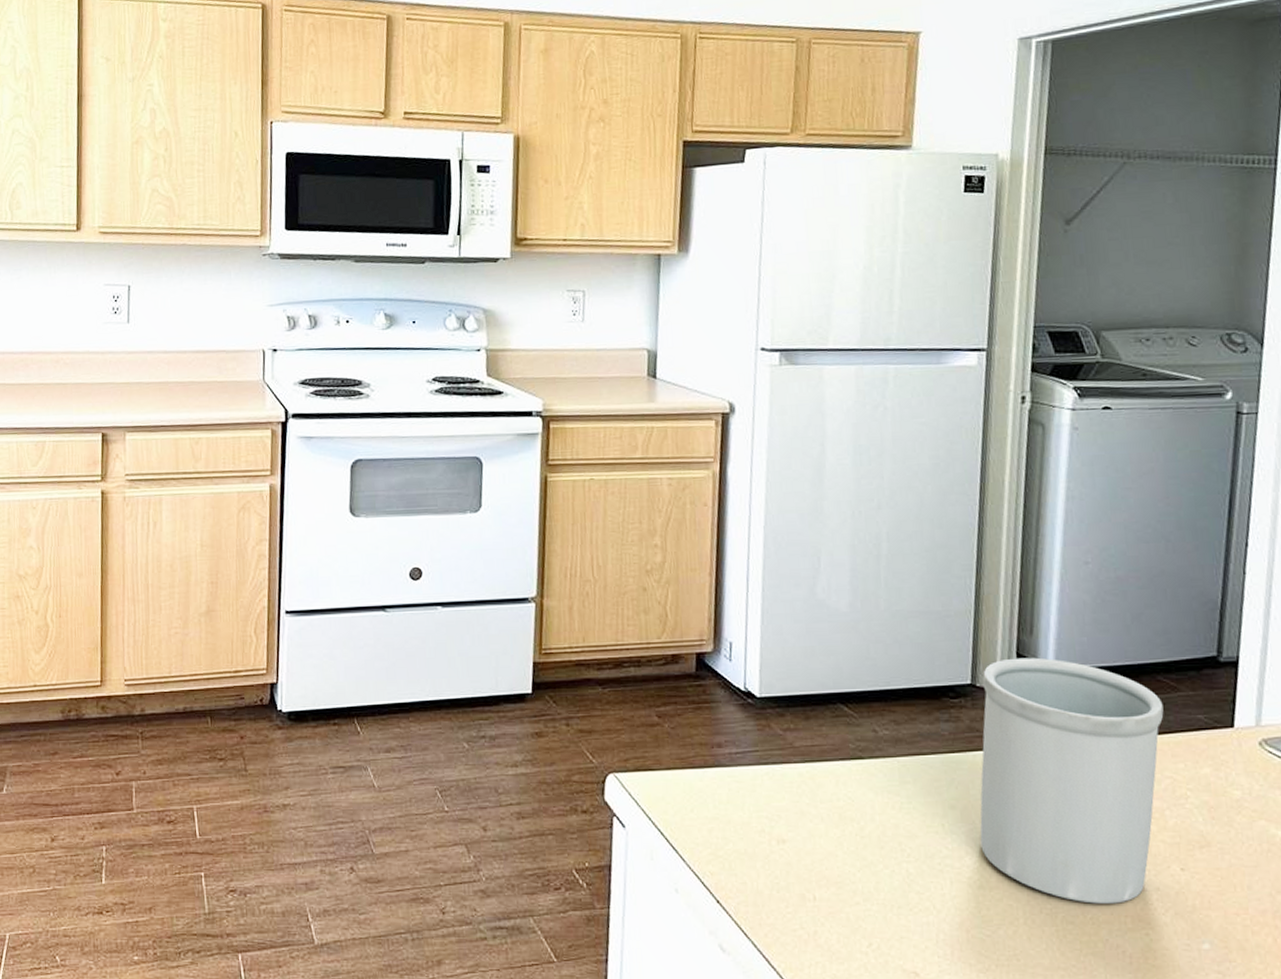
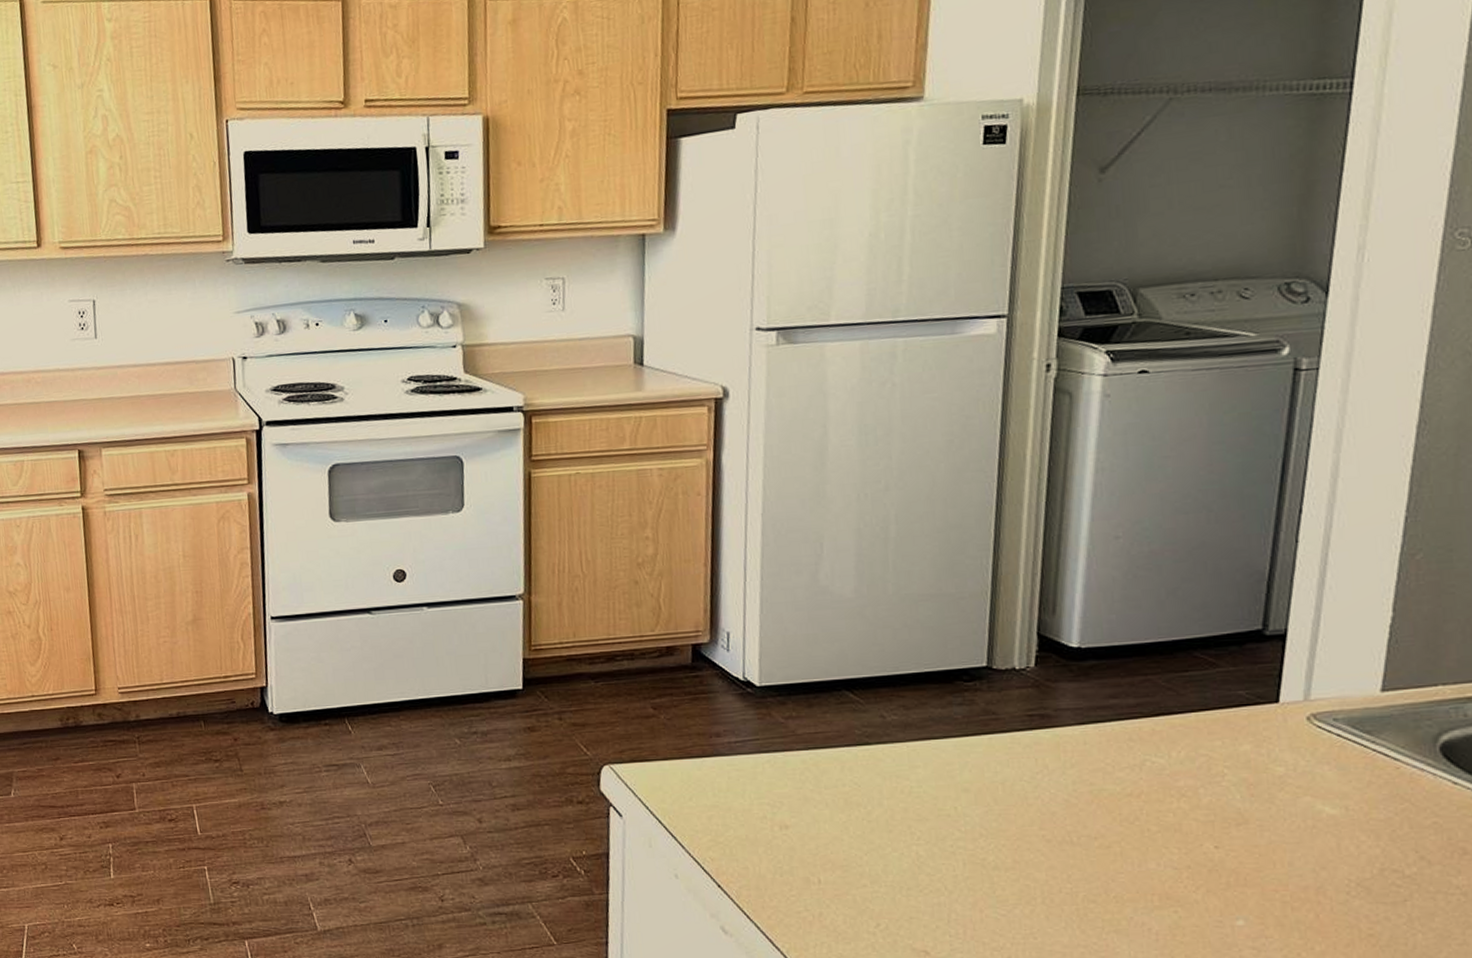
utensil holder: present [980,657,1164,904] -> none [995,637,1200,883]

